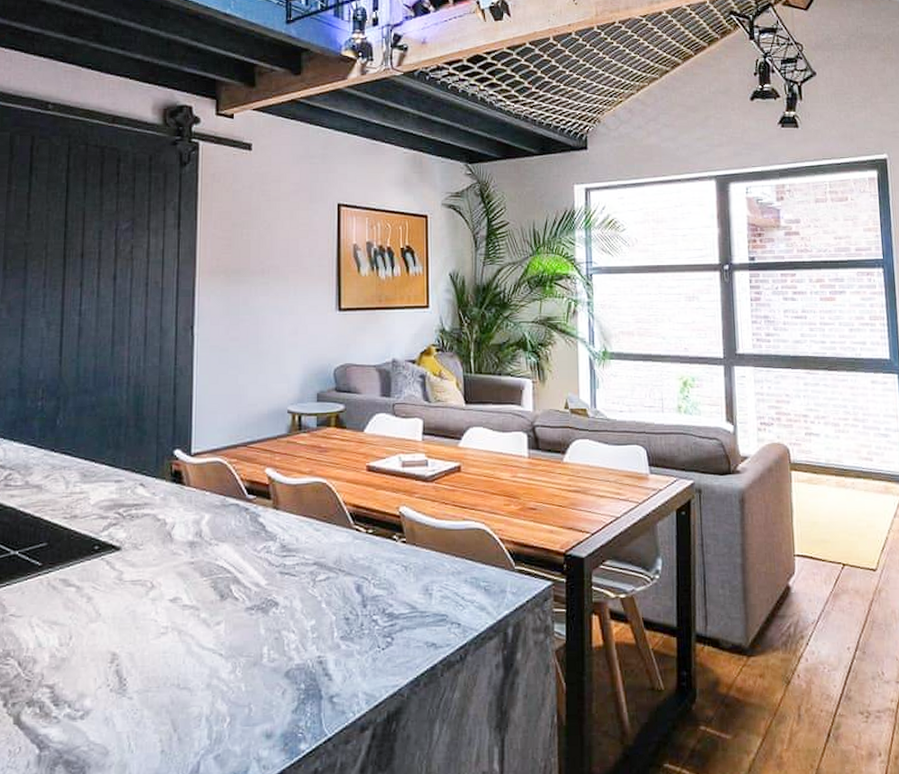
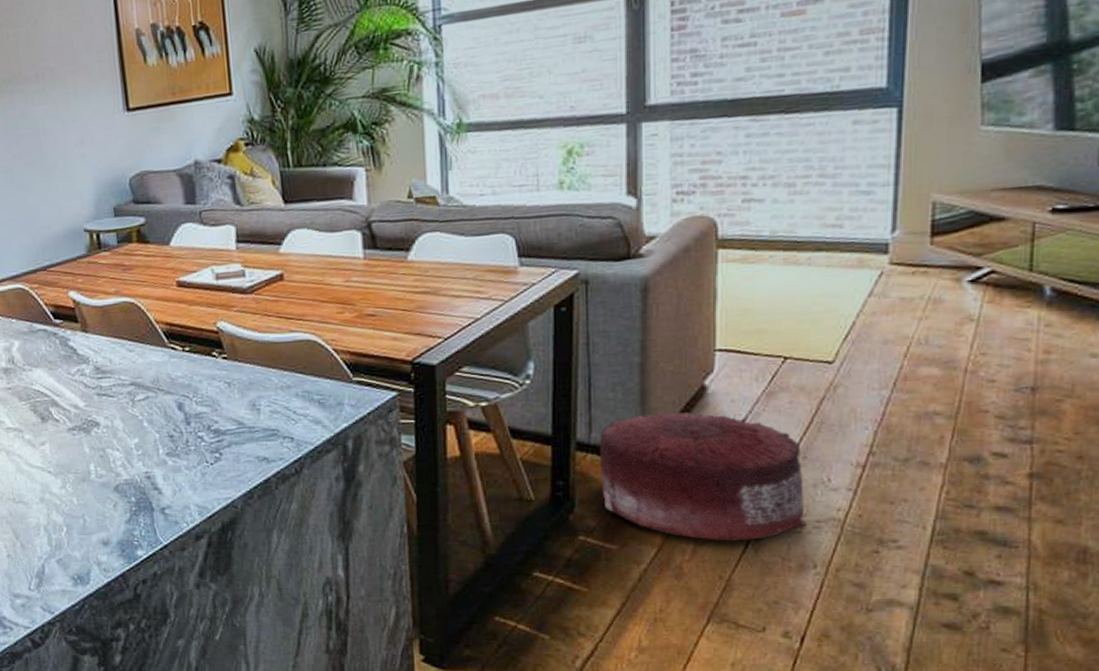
pouf: none [714,606,871,731] -> present [599,410,806,542]

